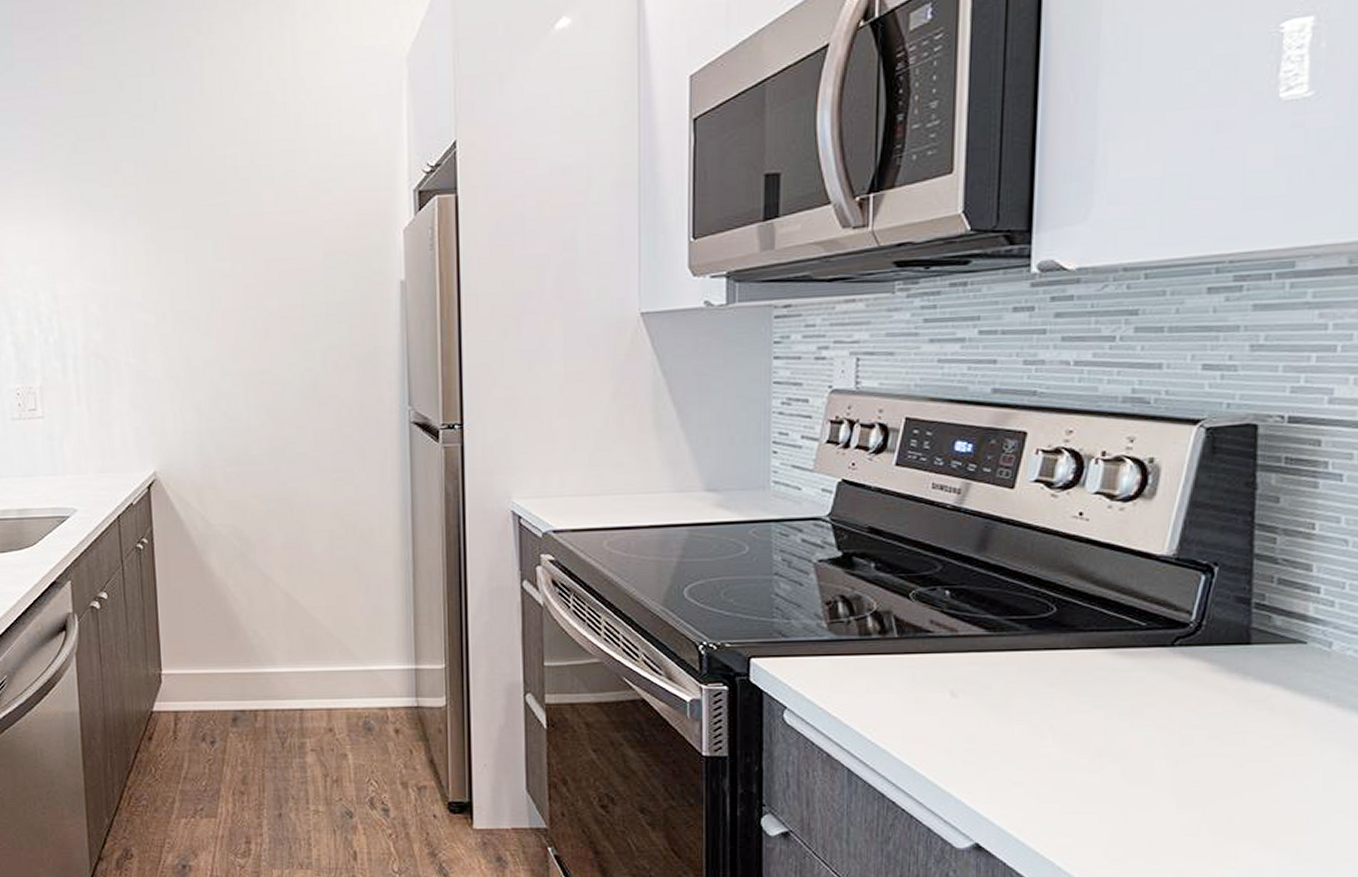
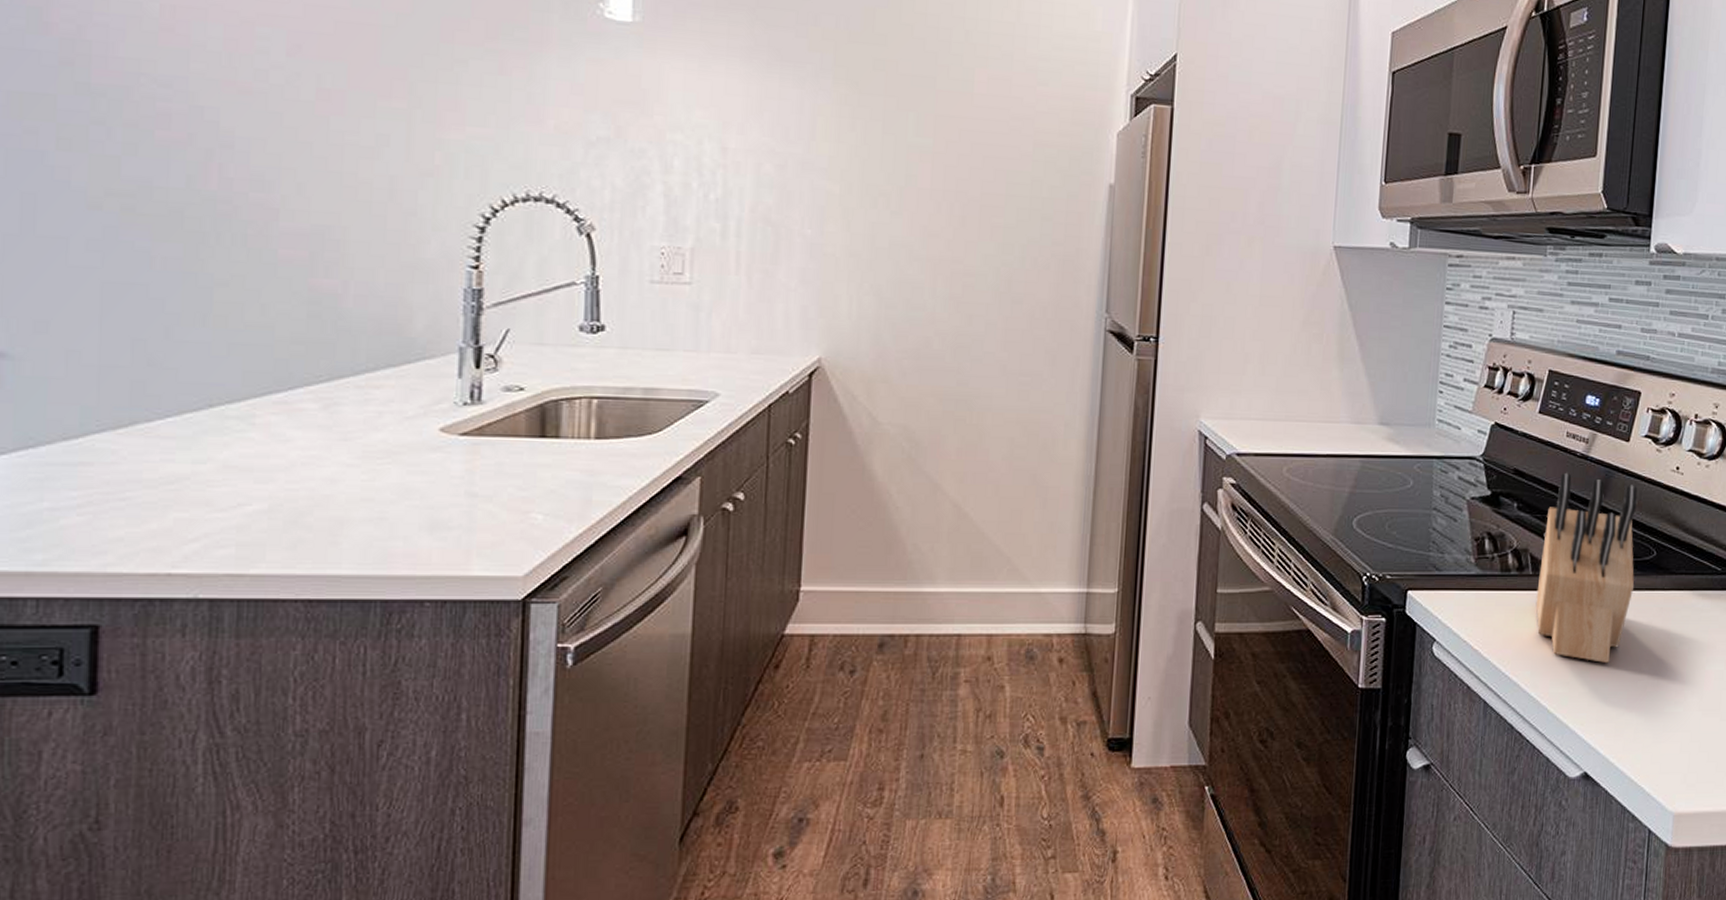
knife block: none [904,528,1030,730] -> present [1536,473,1638,664]

